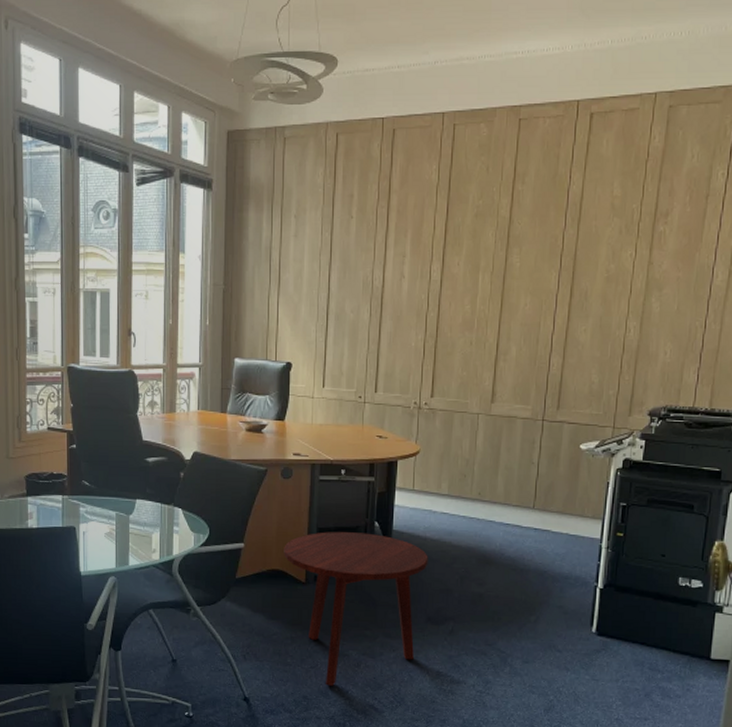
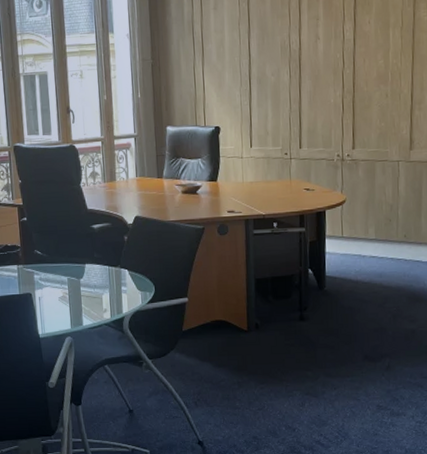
side table: present [284,532,428,686] -> none [225,280,361,425]

